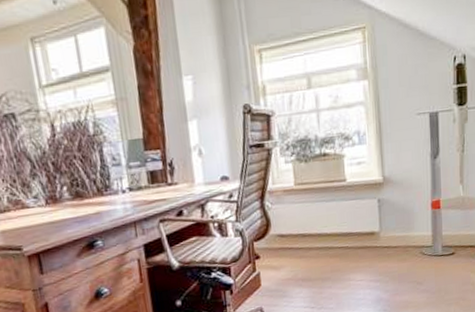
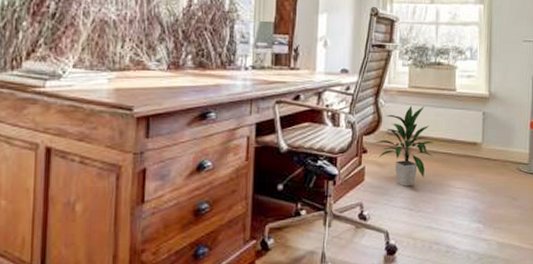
indoor plant: none [267,202,329,287] -> present [375,105,434,187]

